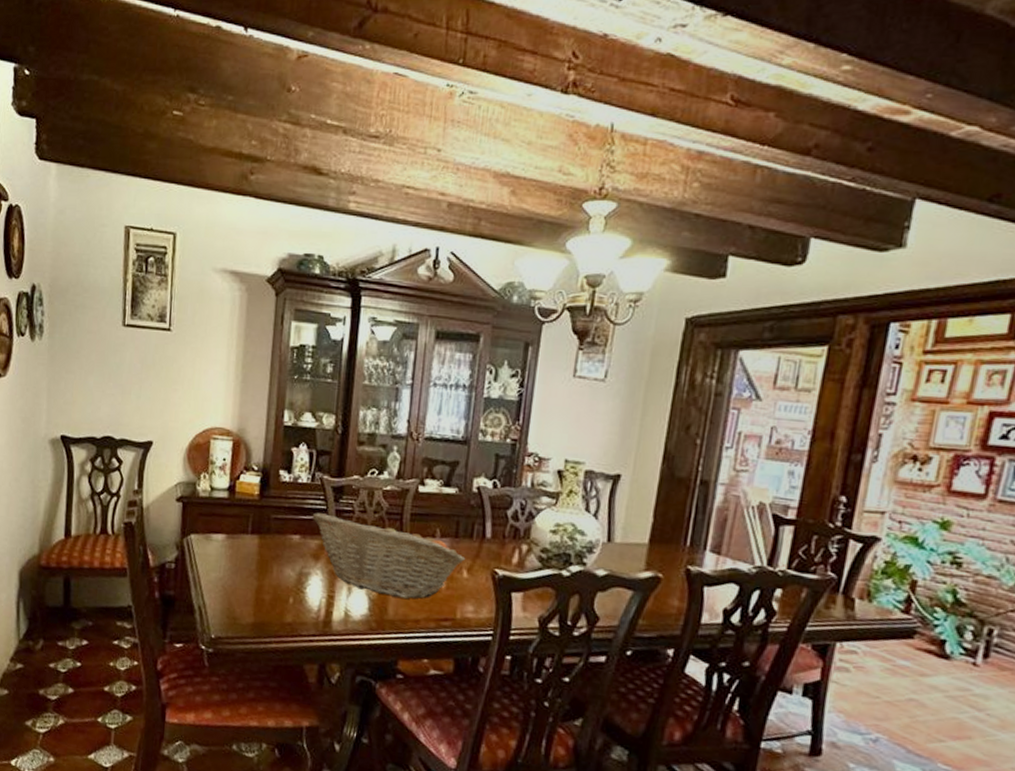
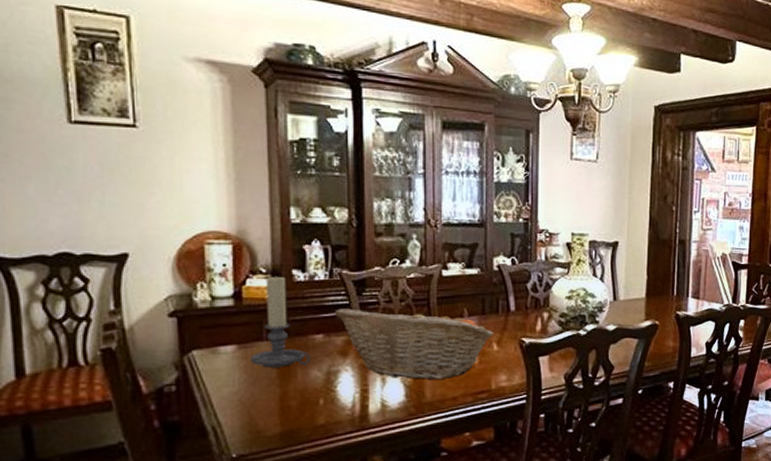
candle holder: none [236,474,287,563] -> present [251,276,311,368]

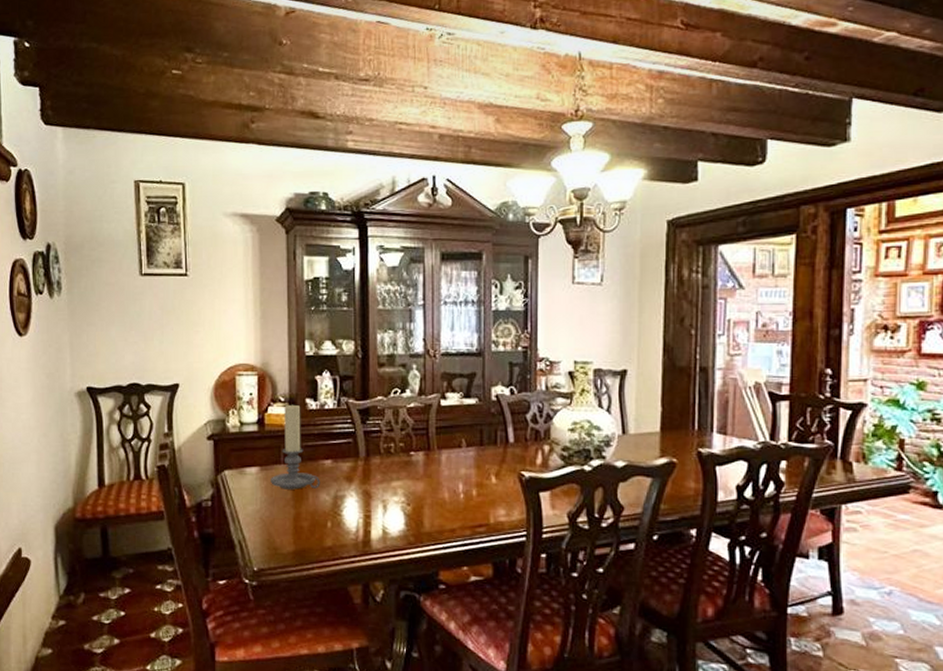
fruit basket: present [334,307,494,380] -> none [341,436,493,510]

